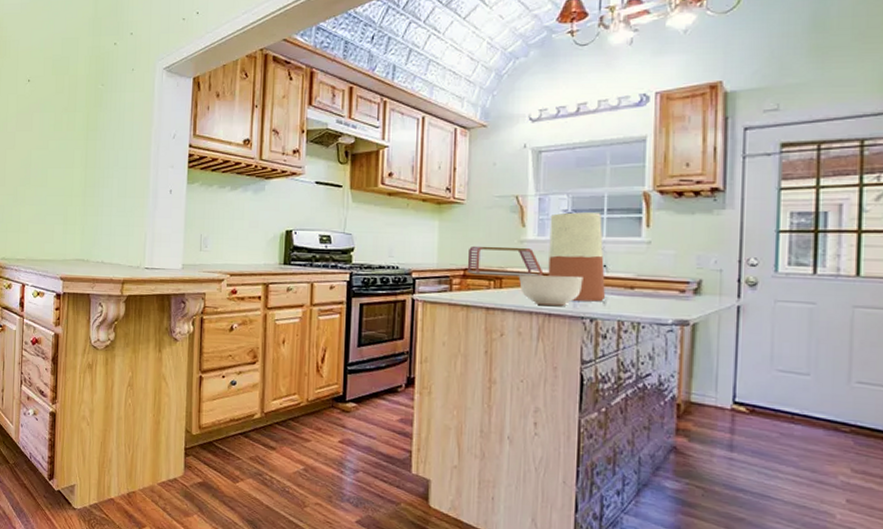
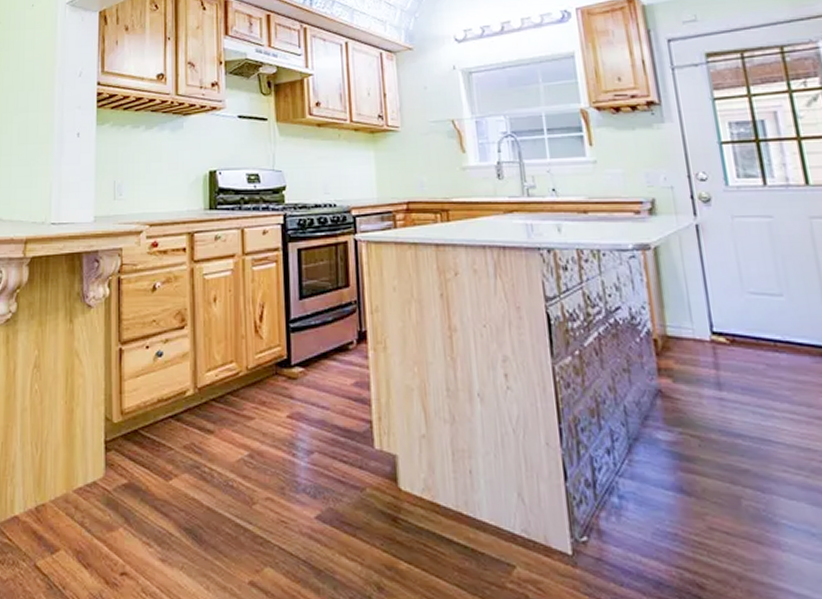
dish rack: present [467,245,544,277] -> none [409,174,492,209]
bowl: present [518,275,583,306] -> none [465,202,534,237]
vase: present [548,212,605,302] -> none [490,133,559,230]

